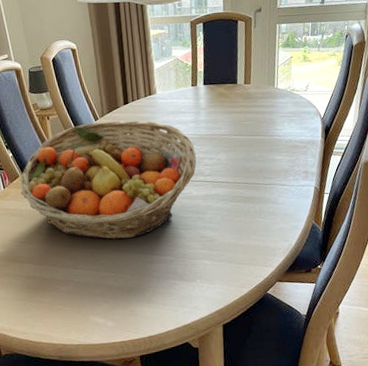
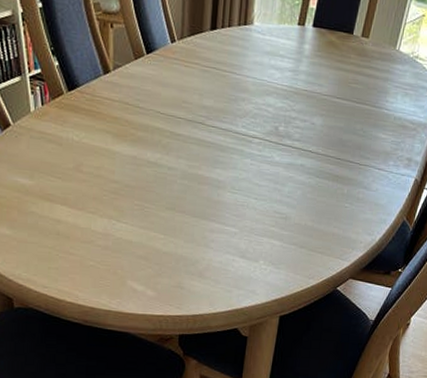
fruit basket: present [20,120,197,240] -> none [63,43,288,198]

